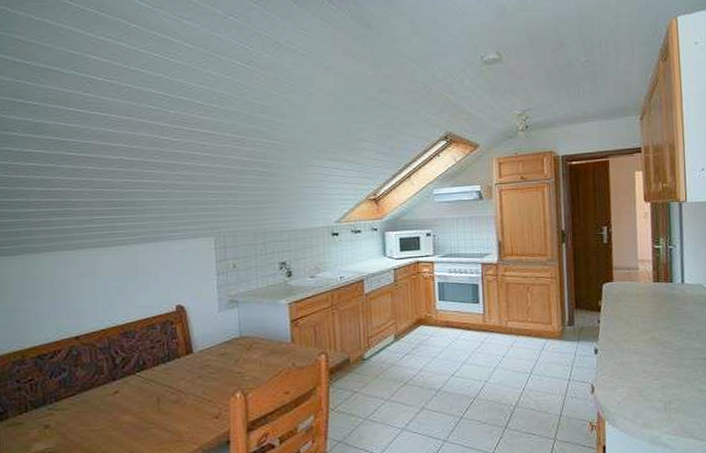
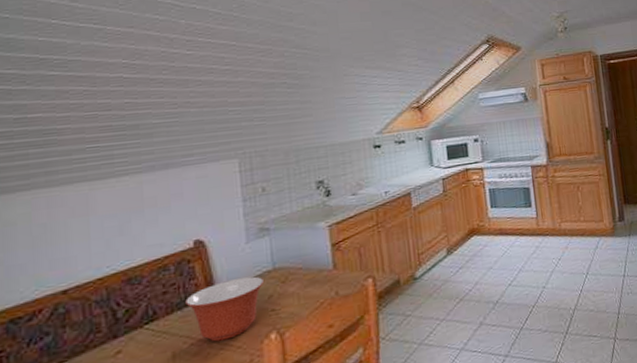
mixing bowl: none [168,342,233,394] -> present [185,276,265,342]

